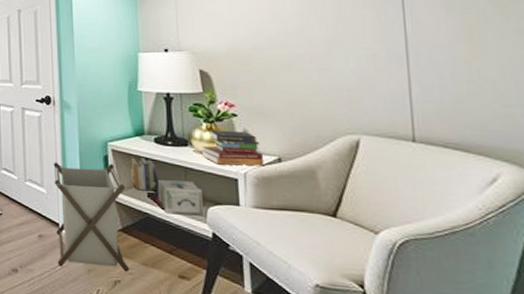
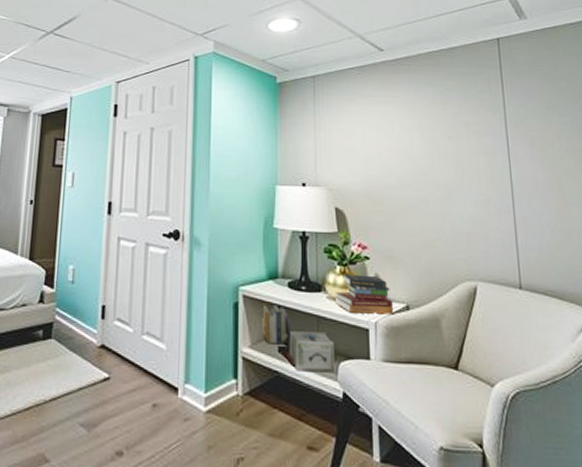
laundry basket: present [53,162,130,272] -> none [172,310,256,447]

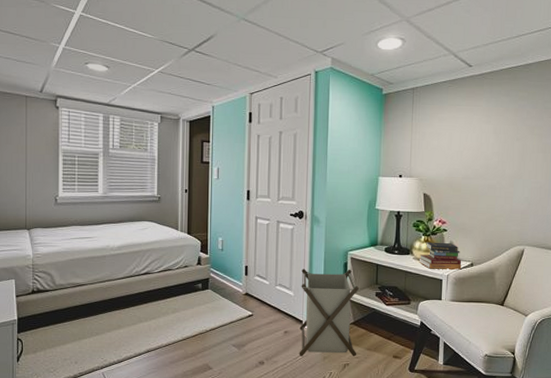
laundry basket: none [172,310,256,447] -> present [299,268,360,357]
books: present [262,305,292,345] -> none [364,264,386,291]
decorative box: present [289,331,334,373] -> none [383,282,416,309]

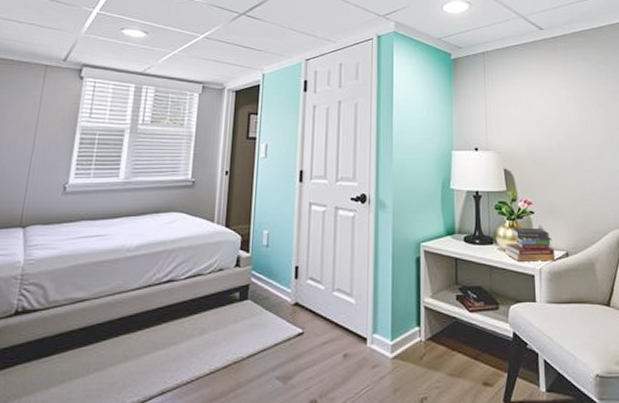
laundry basket: present [299,268,360,357] -> none [362,265,437,390]

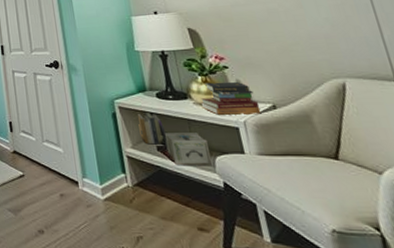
books: none [441,258,468,293] -> present [138,113,167,145]
decorative box: none [465,280,505,316] -> present [164,133,212,166]

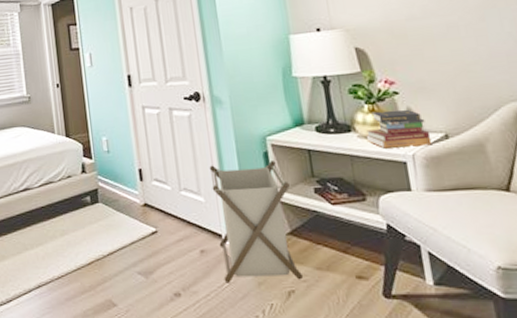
laundry basket: none [67,120,150,228] -> present [209,159,304,284]
books: present [138,113,167,145] -> none [294,150,326,187]
decorative box: present [164,133,212,166] -> none [323,170,375,209]

